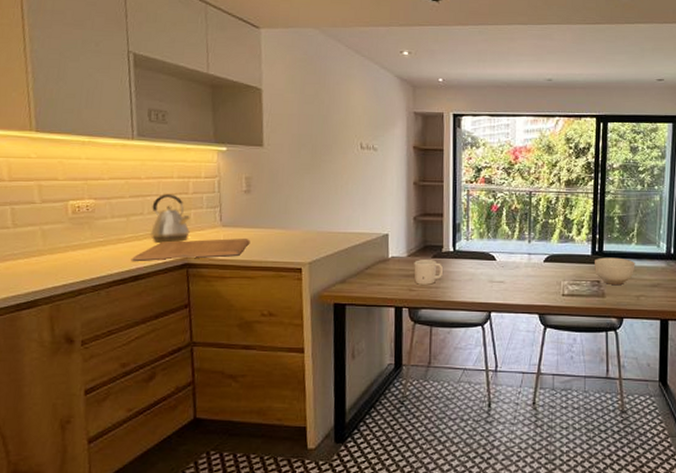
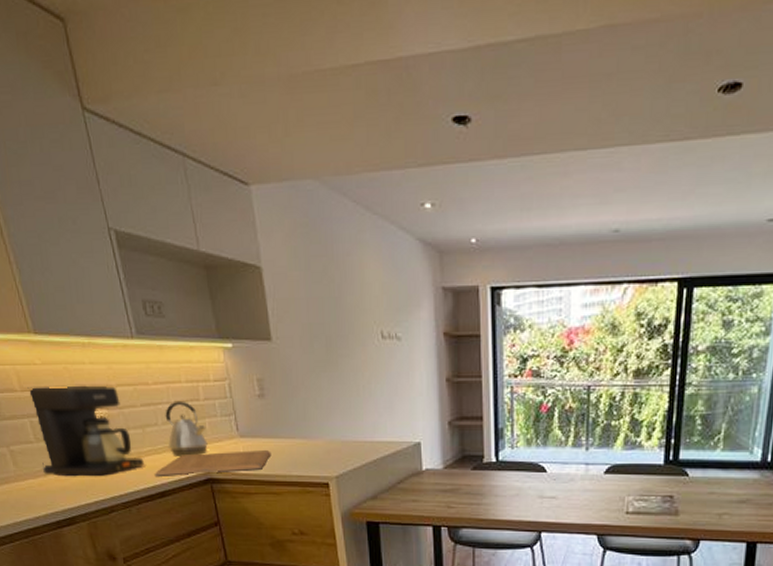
coffee maker: none [14,178,123,260] -> present [29,386,144,476]
mug: present [414,260,444,285] -> none [451,472,486,501]
bowl: present [595,257,635,286] -> none [667,467,720,502]

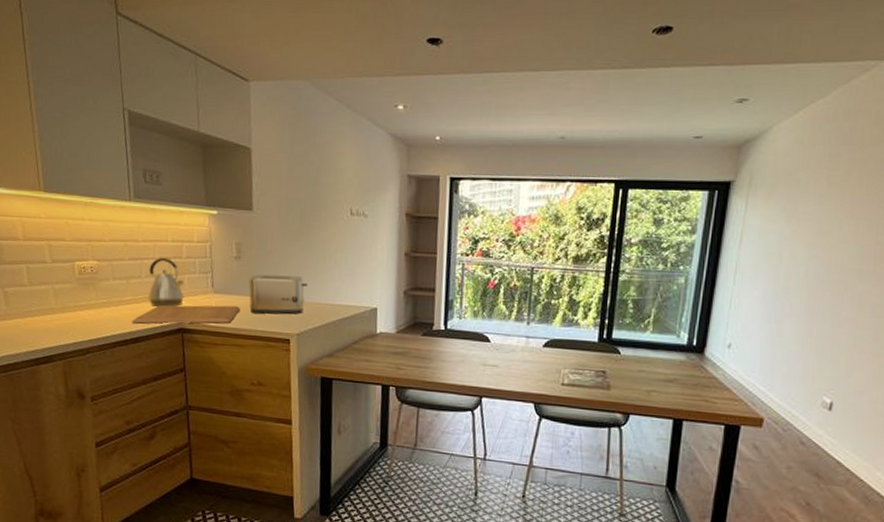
coffee maker: present [29,386,144,476] -> none [30,237,124,320]
toaster: none [276,413,342,458] -> present [248,274,308,314]

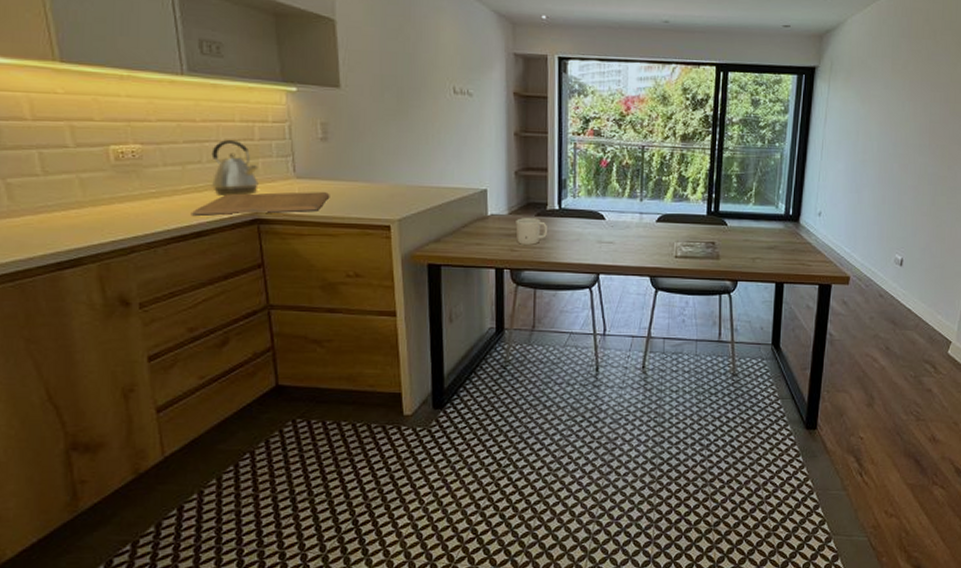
toaster: present [248,274,308,314] -> none [338,157,408,200]
mug: none [402,337,434,364] -> present [515,218,548,245]

